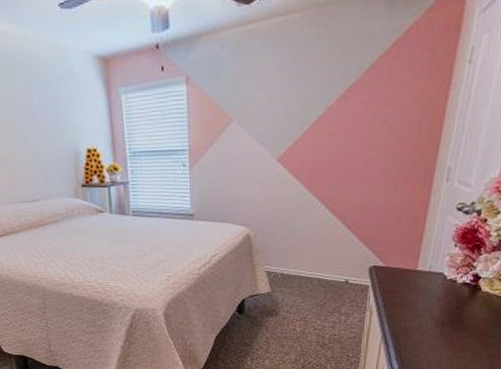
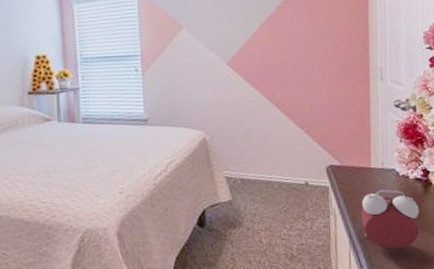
alarm clock: none [396,292,461,346] -> present [359,189,419,250]

